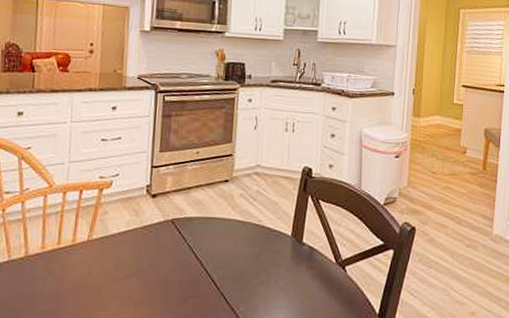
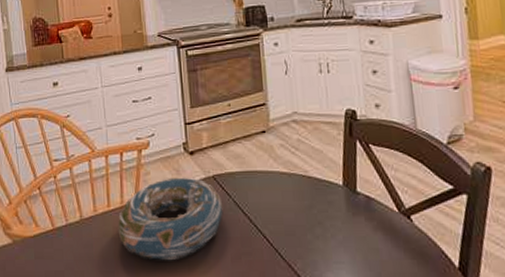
decorative bowl: none [64,218,177,302] -> present [117,177,223,261]

